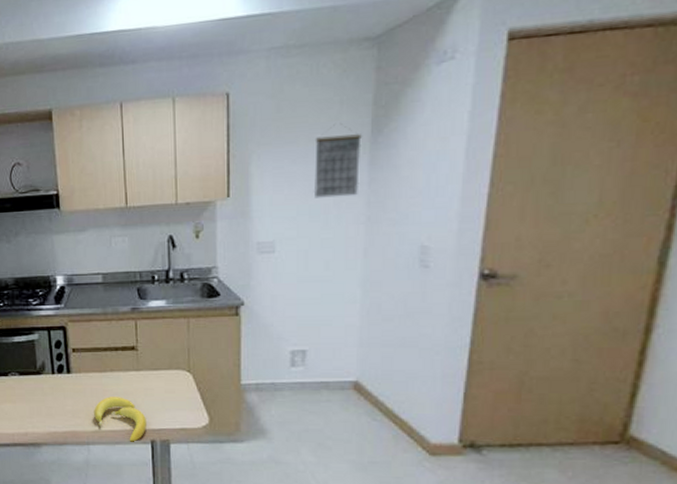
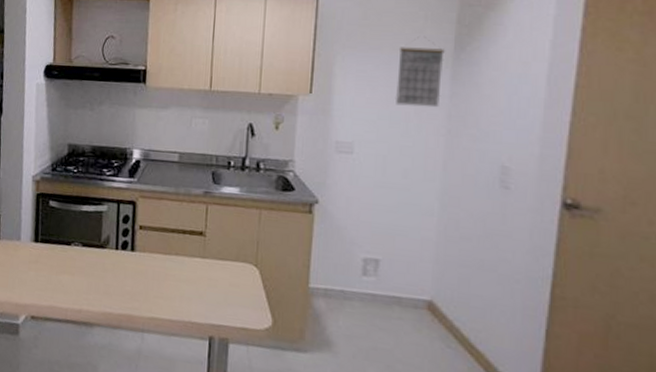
banana: present [94,397,146,442] -> none [153,282,207,336]

